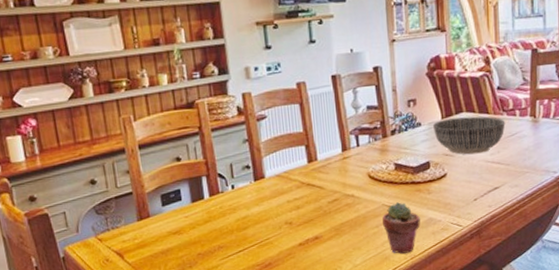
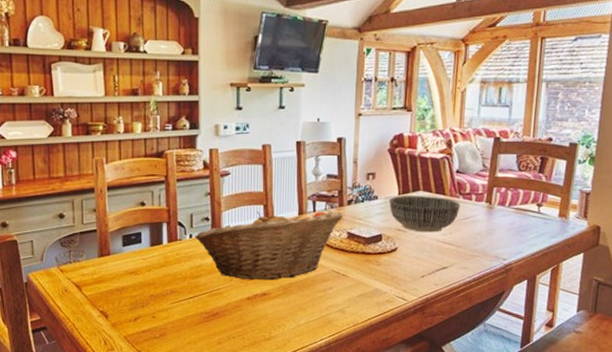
fruit basket: none [237,143,388,226] -> present [195,211,343,281]
potted succulent: present [382,202,420,254] -> none [330,270,367,320]

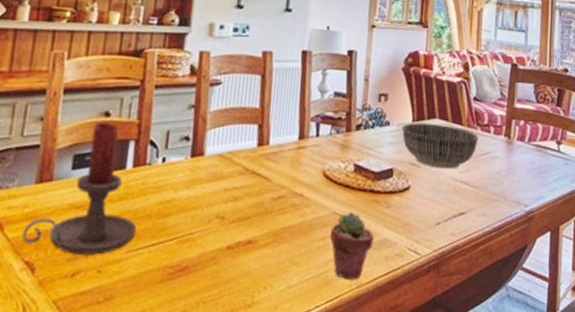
candle holder: none [94,209,177,306] -> present [21,121,137,255]
fruit basket: present [195,211,343,281] -> none [169,132,350,224]
potted succulent: none [330,270,367,320] -> present [330,212,374,279]

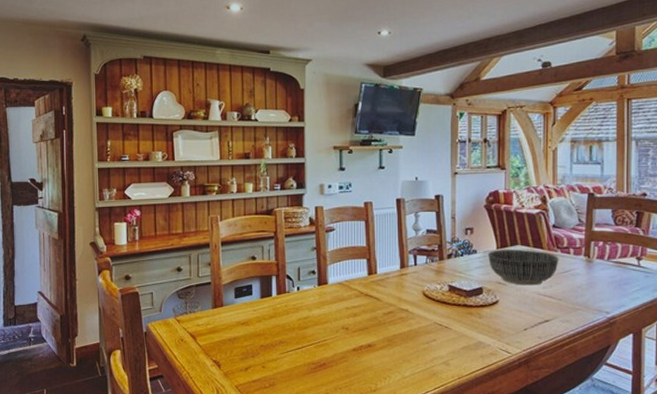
candle holder: present [21,121,137,255] -> none [208,263,285,356]
potted succulent: present [330,212,374,279] -> none [434,322,470,372]

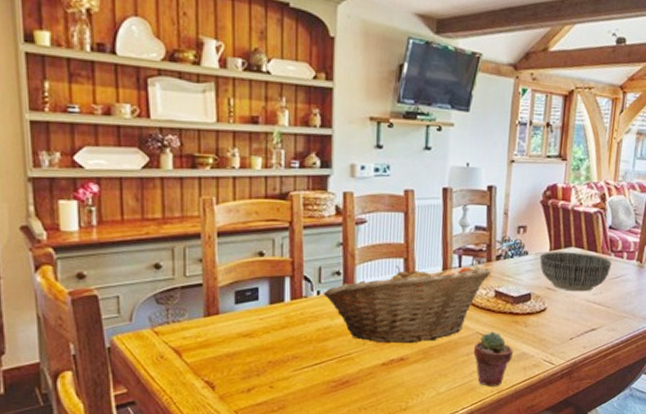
fruit basket: none [302,265,443,332] -> present [323,266,491,344]
potted succulent: none [434,322,470,372] -> present [474,332,513,386]

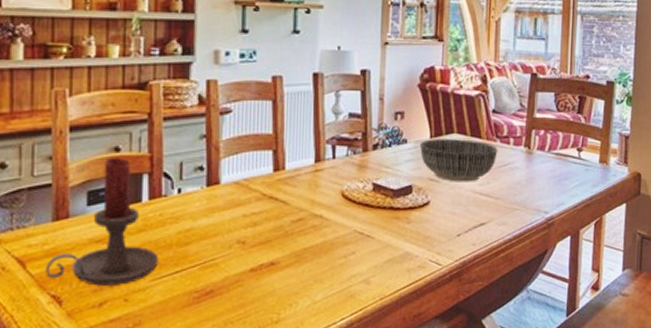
candle holder: none [198,260,300,374] -> present [44,156,159,286]
fruit basket: present [323,266,491,344] -> none [185,157,367,246]
potted succulent: present [474,332,513,386] -> none [352,229,395,292]

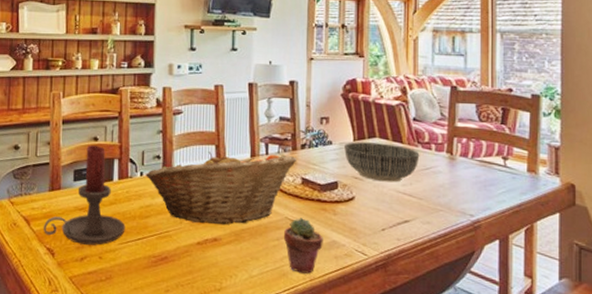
fruit basket: none [185,157,367,246] -> present [146,152,296,225]
potted succulent: none [352,229,395,292] -> present [284,218,323,274]

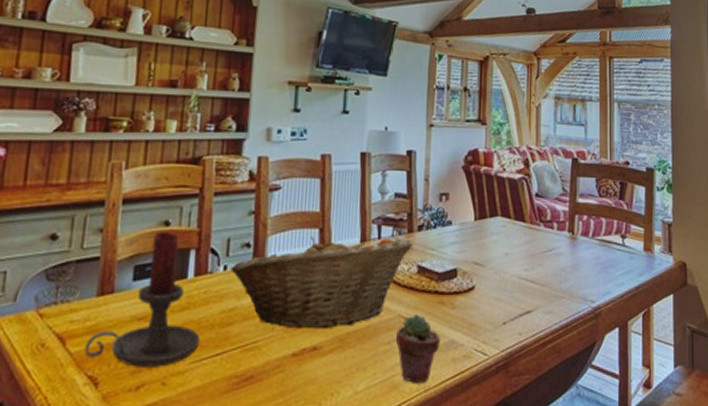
bowl: present [344,142,420,183] -> none [465,221,542,267]

